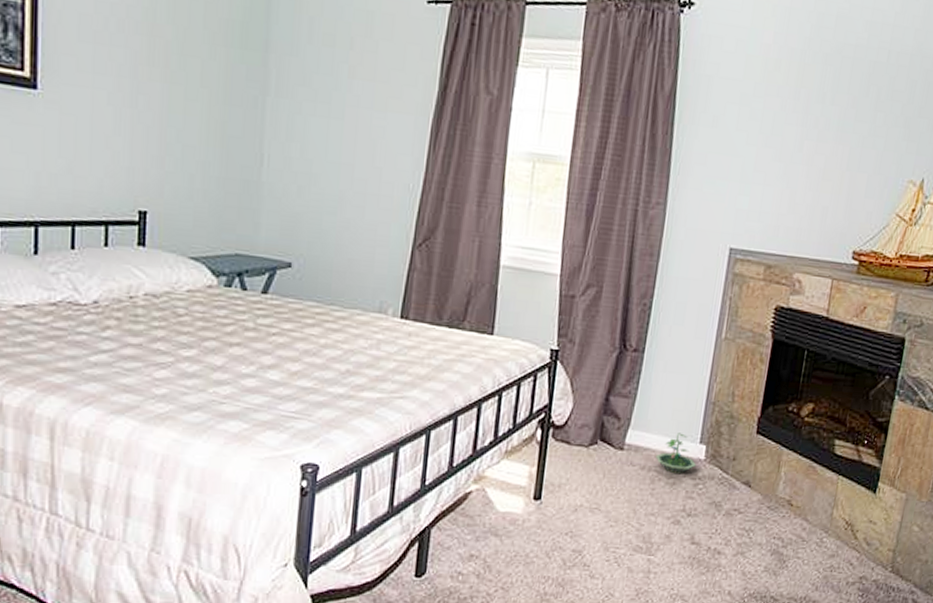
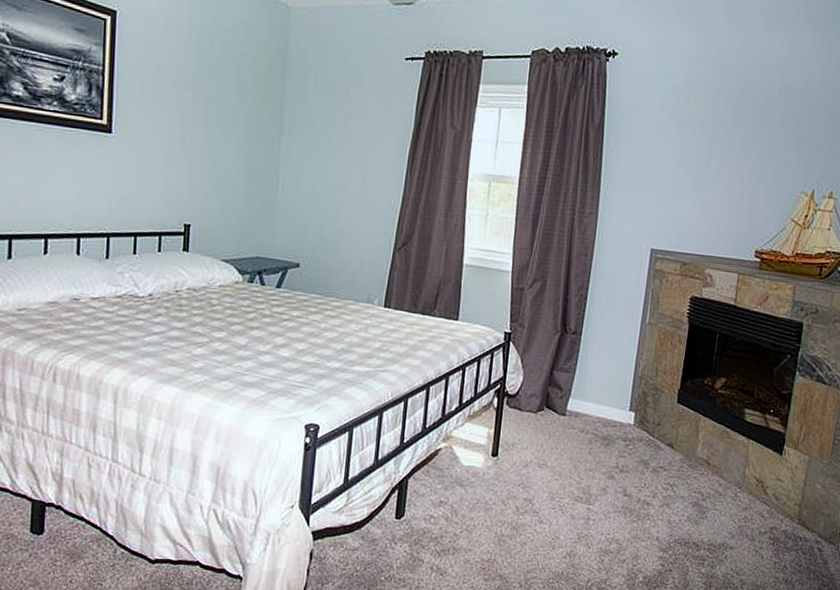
terrarium: present [655,433,696,475] -> none [592,402,627,437]

